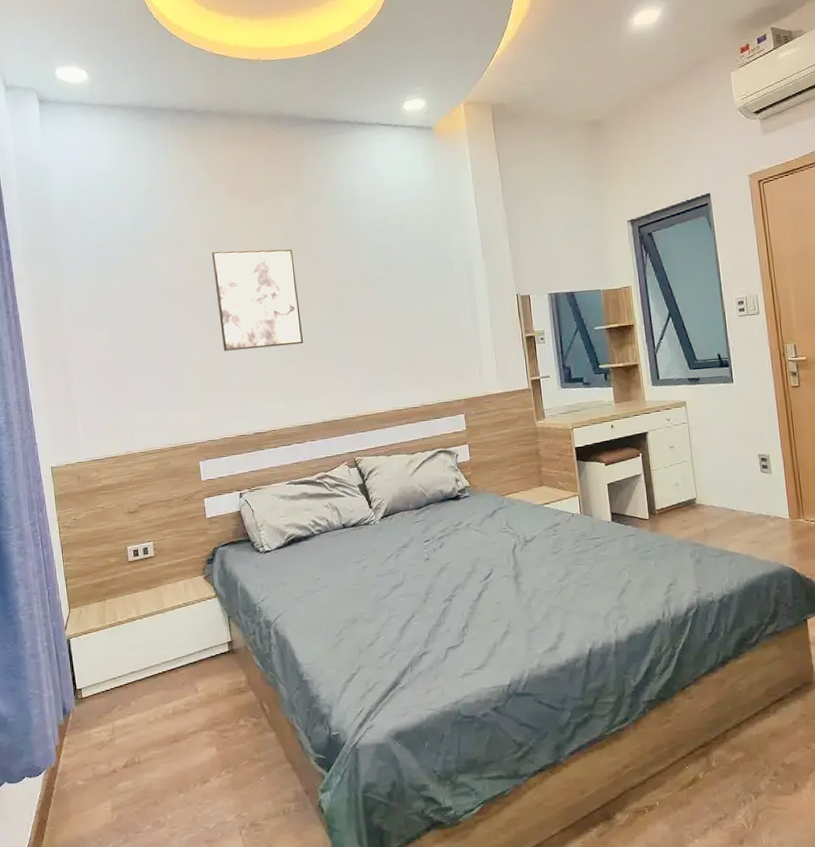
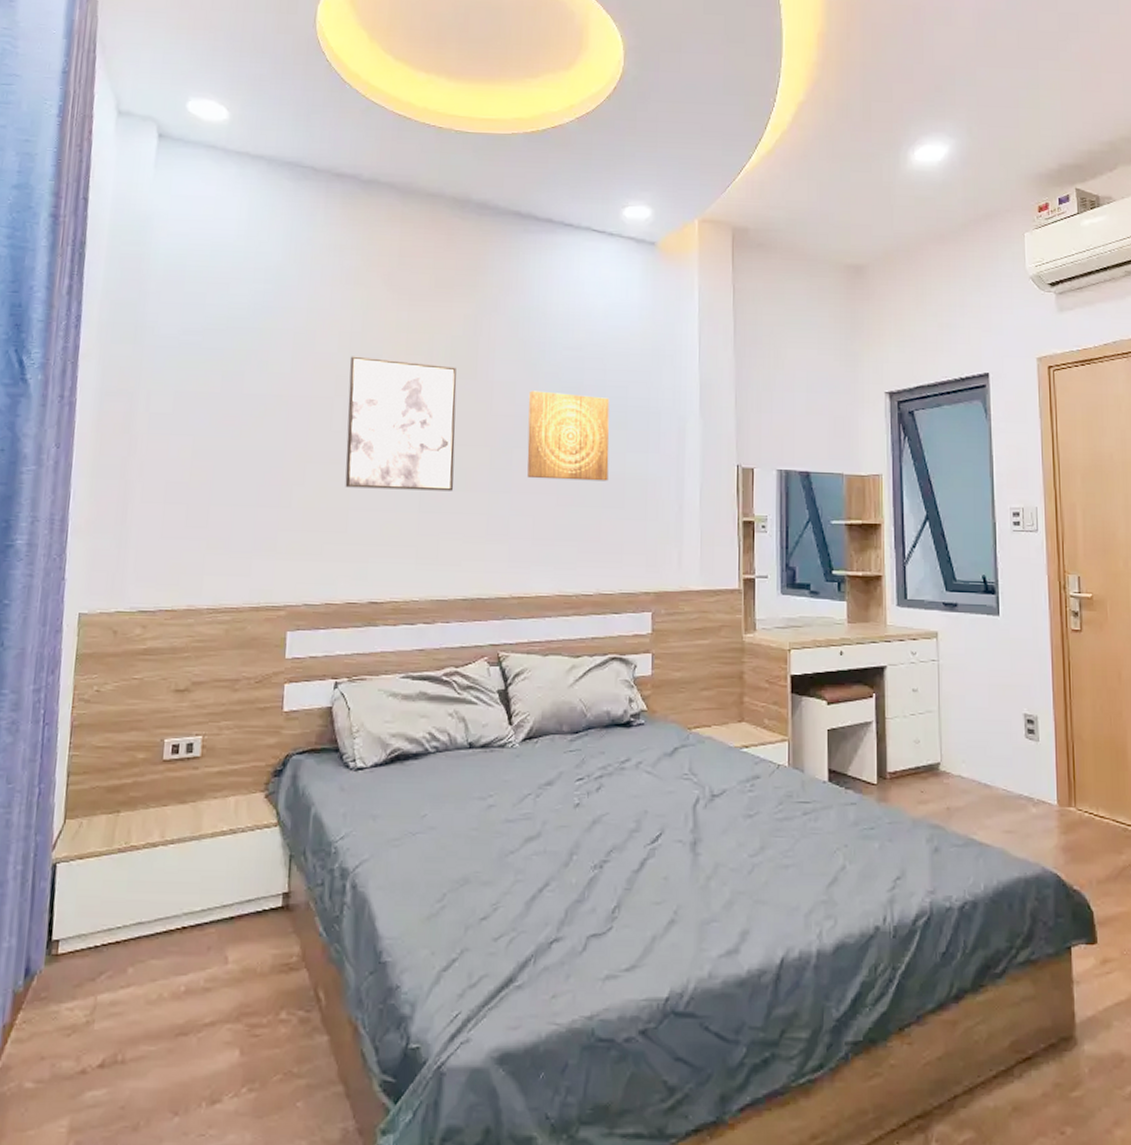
wall art: none [349,256,419,326] -> present [527,390,610,481]

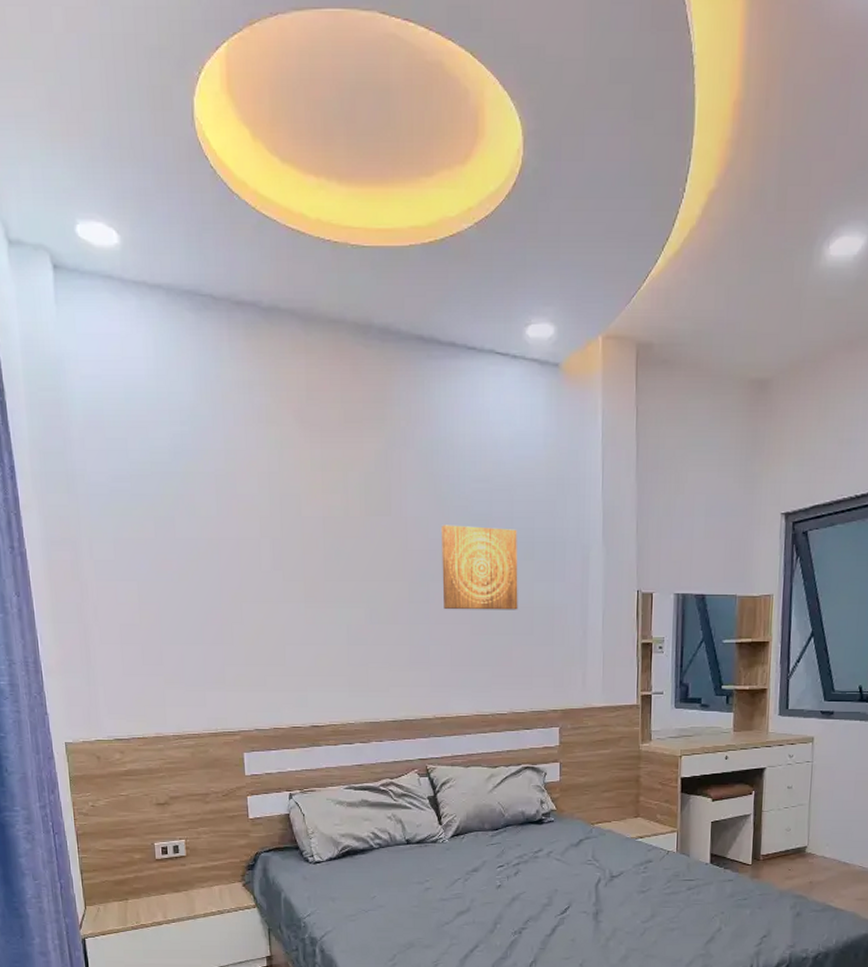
wall art: present [345,356,457,491] -> none [270,497,378,624]

